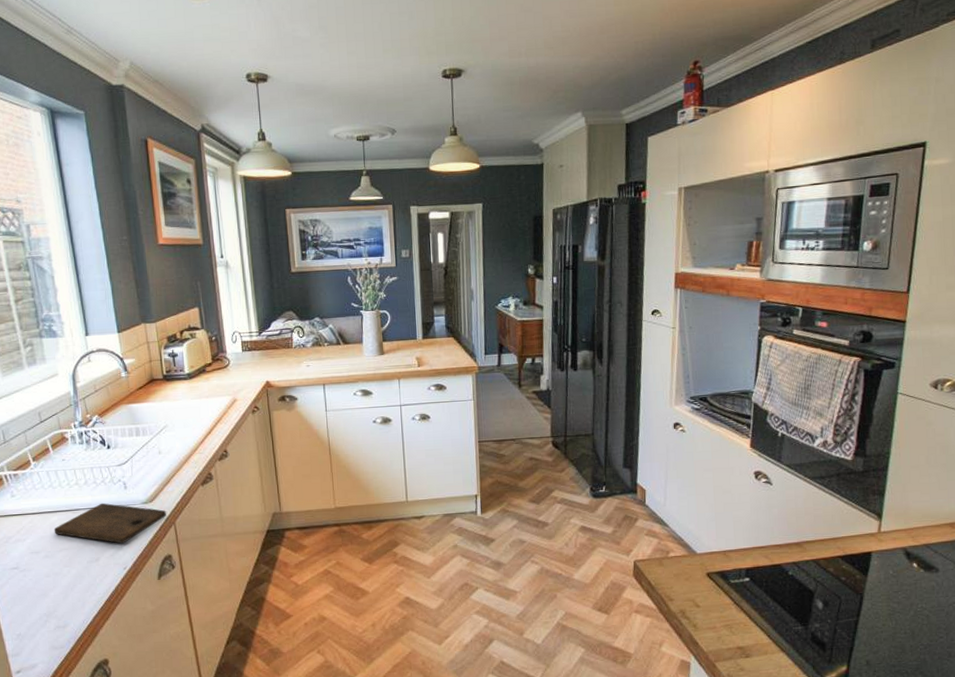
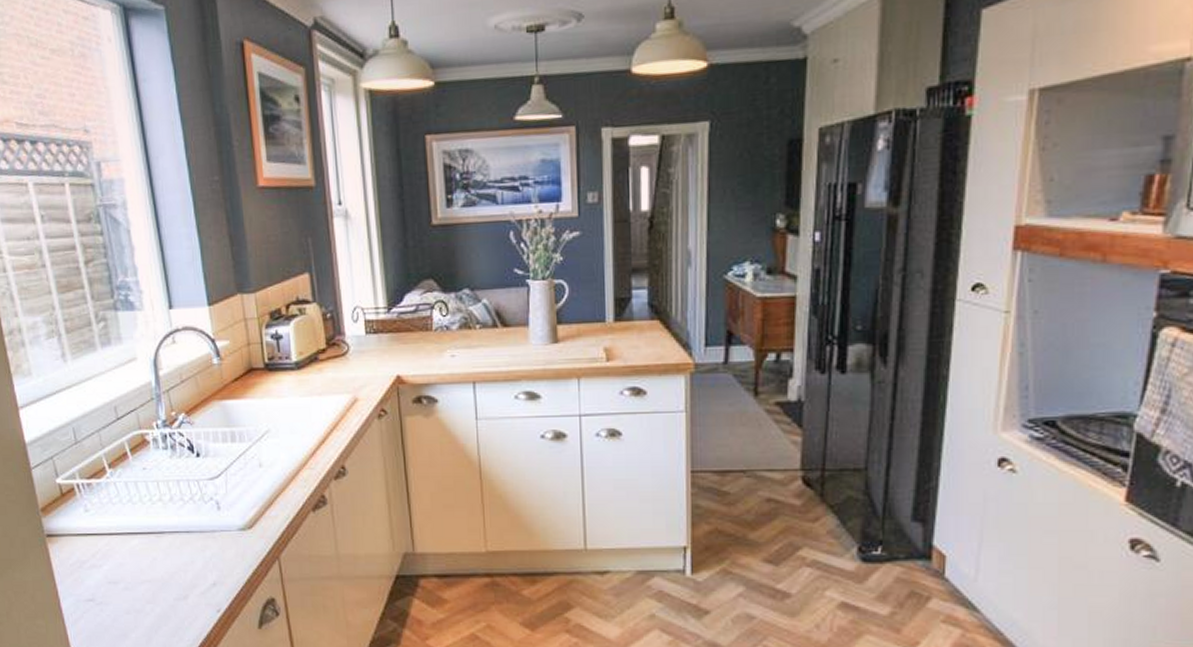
cutting board: present [54,503,166,544] -> none [134,526,269,579]

